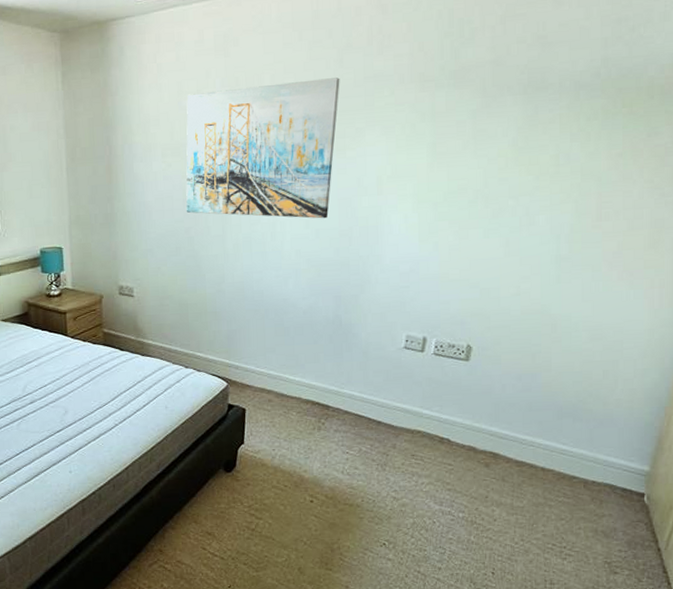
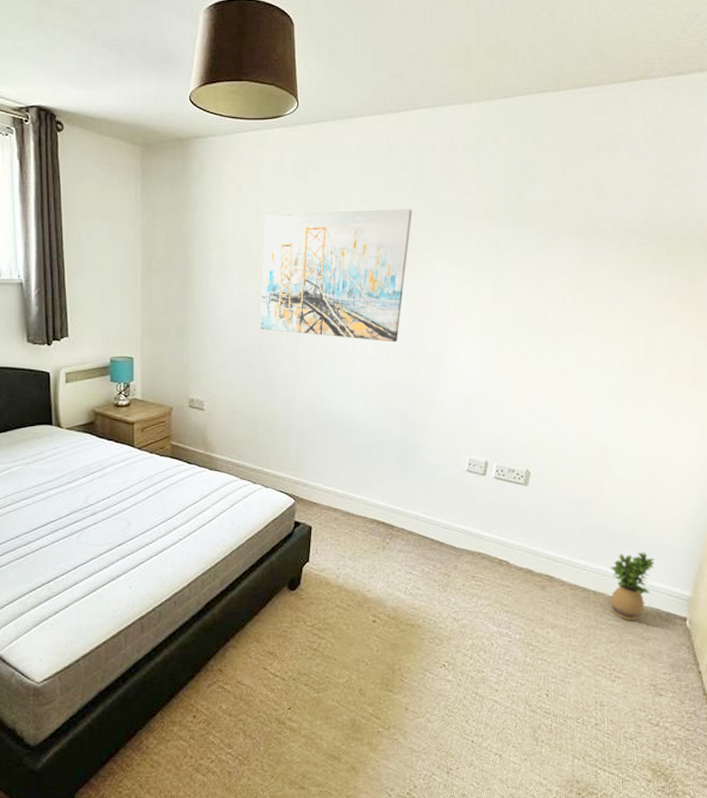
potted plant: none [559,426,610,498] -> present [610,552,656,621]

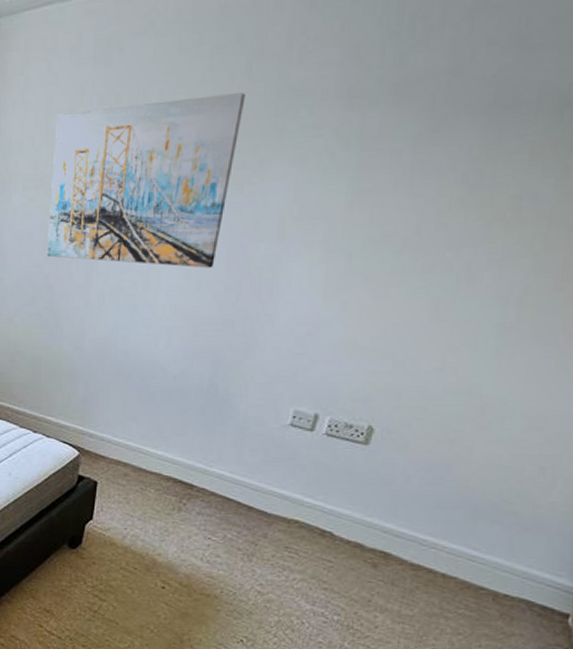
potted plant: present [610,552,656,621] -> none [463,531,536,613]

